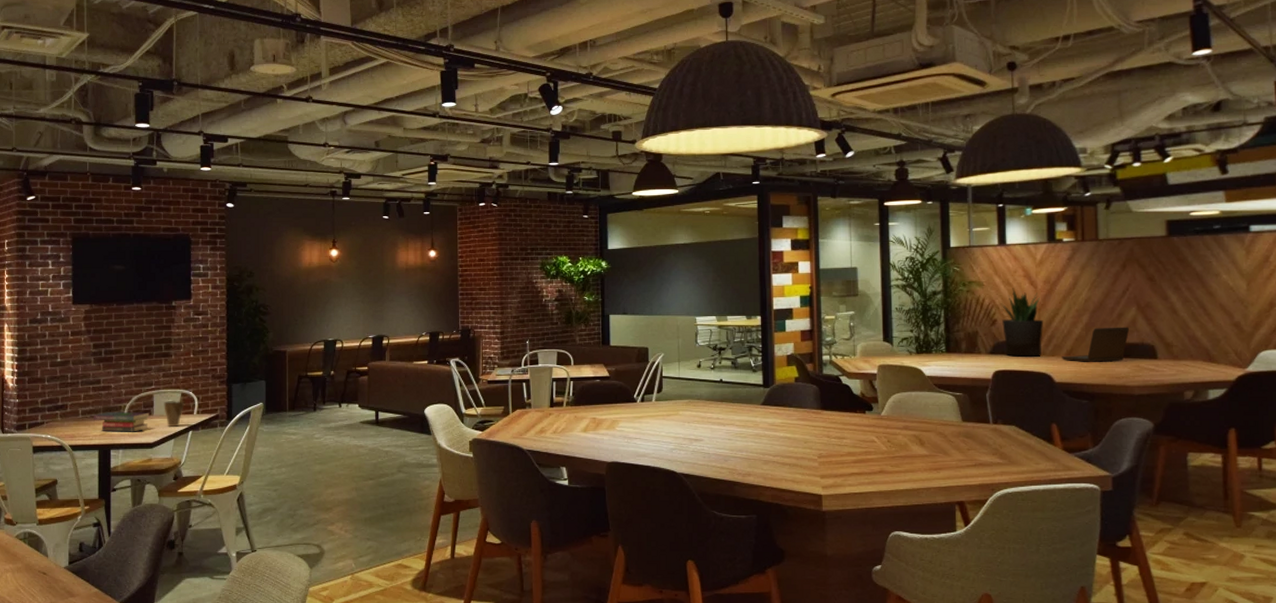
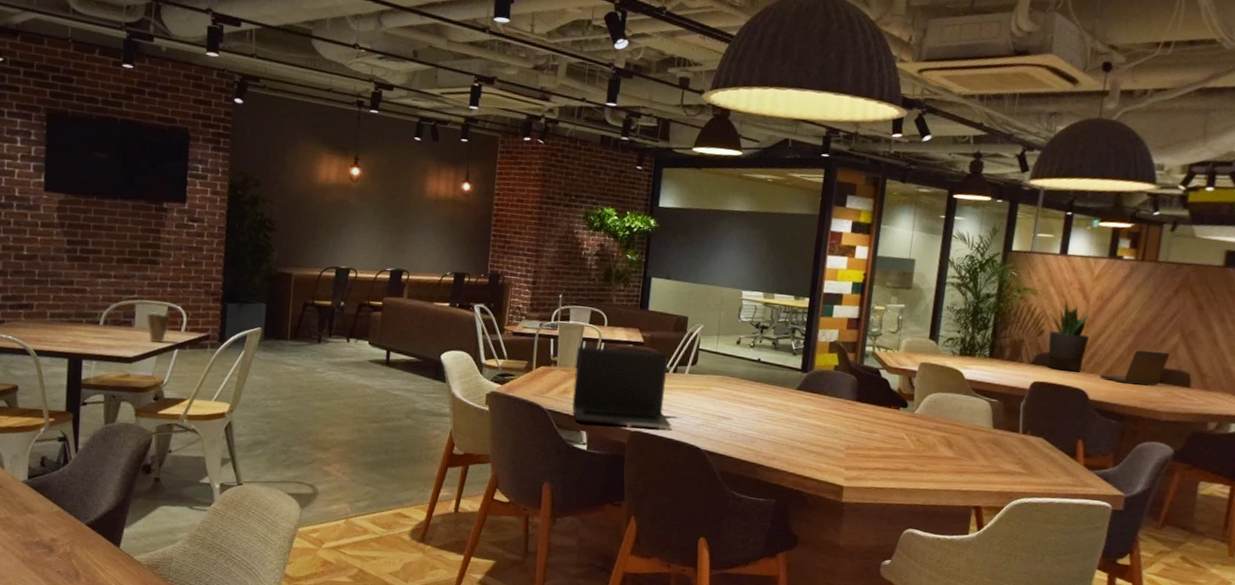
books: present [94,411,150,432] -> none [64,317,130,344]
laptop computer: none [548,384,647,460] -> present [571,346,672,429]

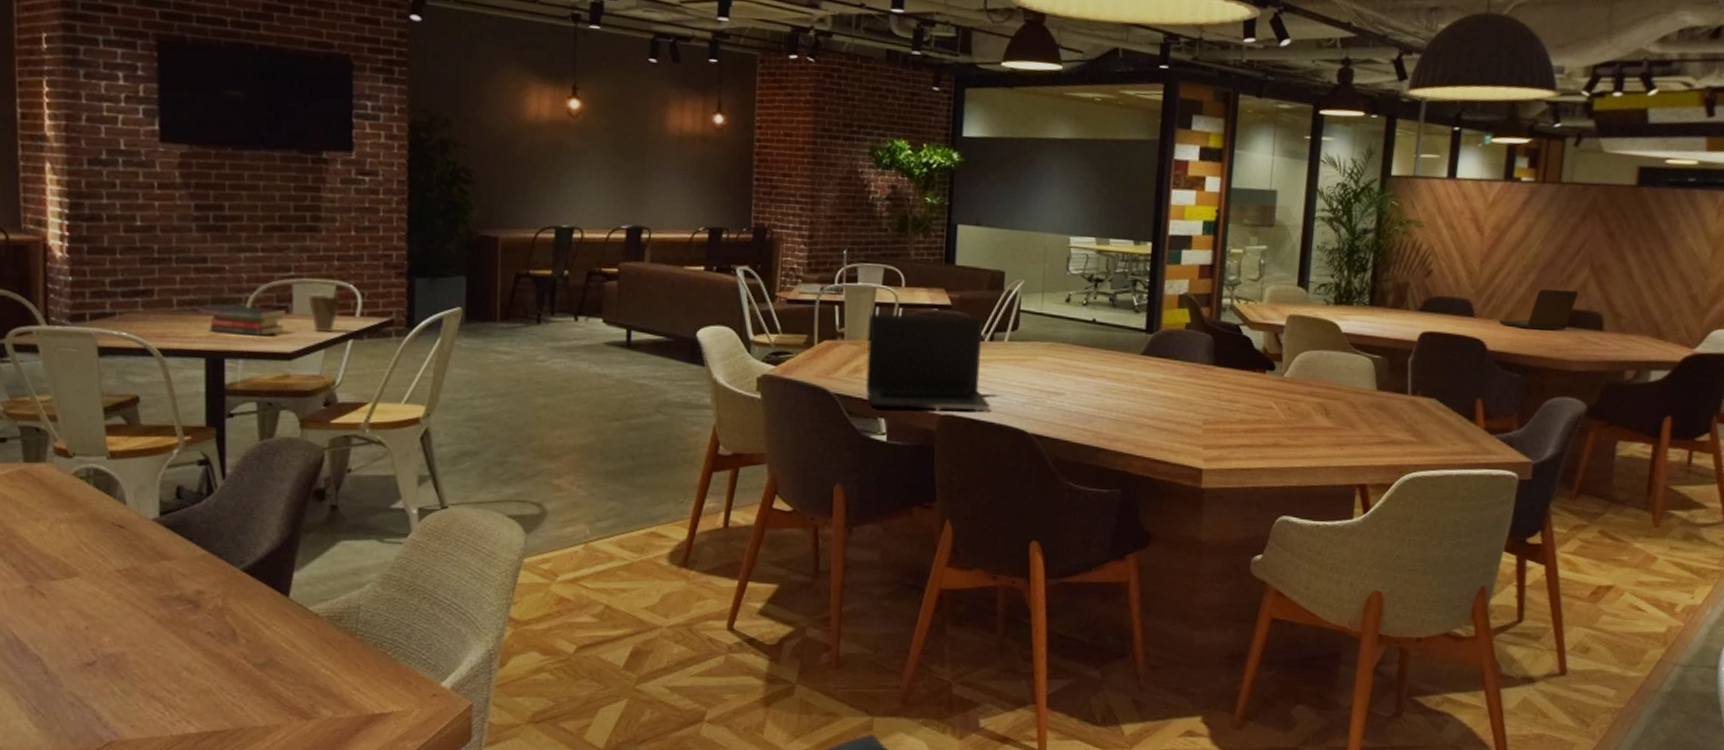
books: none [64,317,130,344] -> present [197,304,286,336]
planter: present [1046,300,1090,372] -> none [1437,233,1486,318]

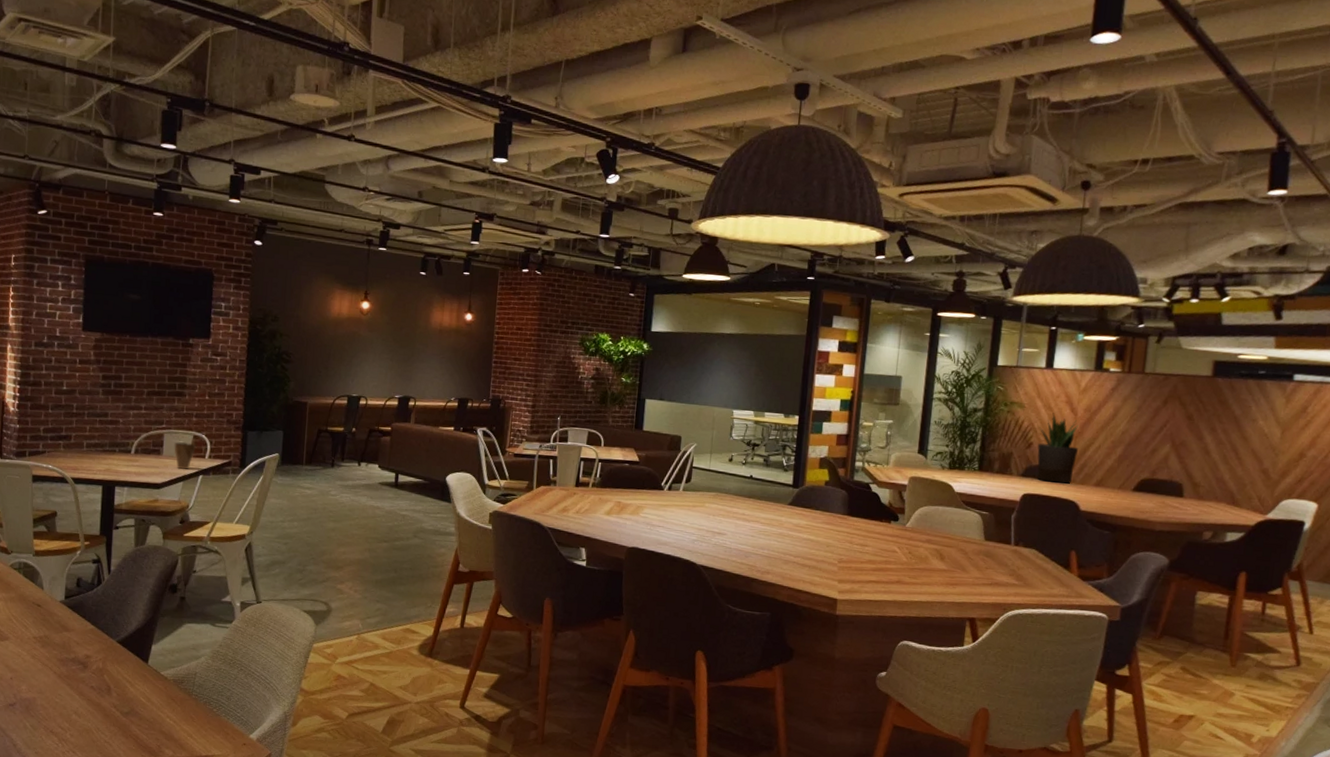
books: present [197,304,286,336] -> none [99,447,159,471]
laptop computer: present [865,313,991,411] -> none [571,466,668,545]
planter: none [1437,233,1486,318] -> present [1036,413,1079,484]
laptop computer: present [1498,289,1579,331] -> none [1090,461,1161,496]

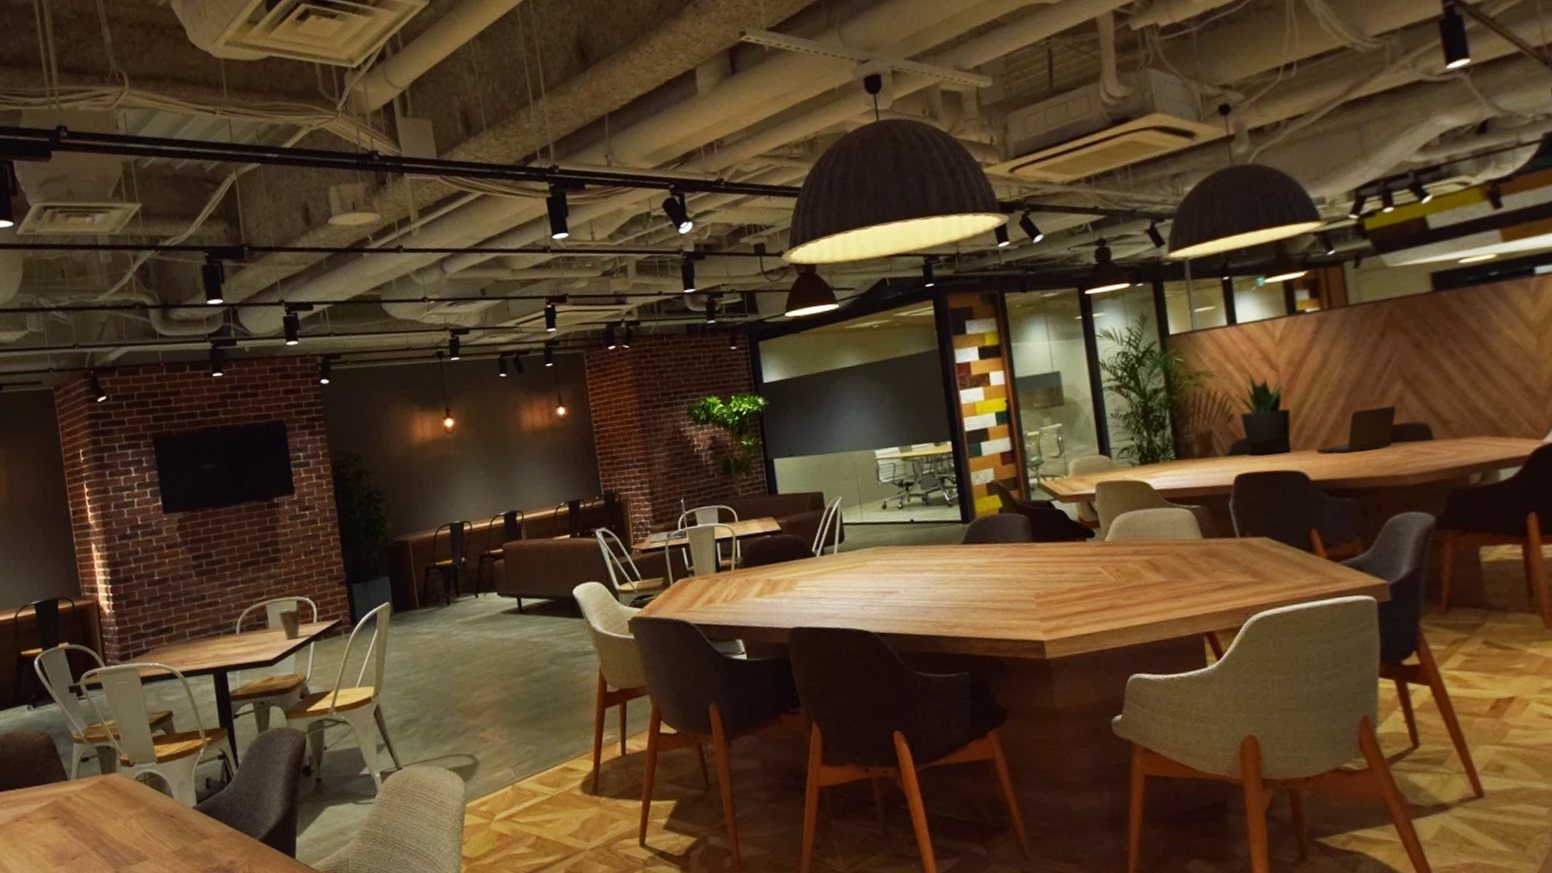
laptop computer: none [1090,461,1161,496] -> present [1315,405,1397,454]

